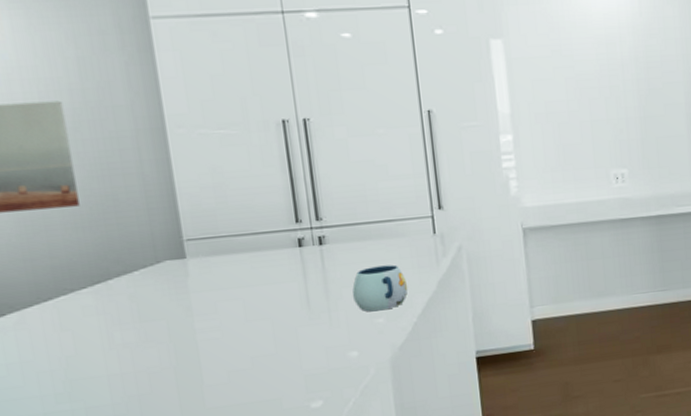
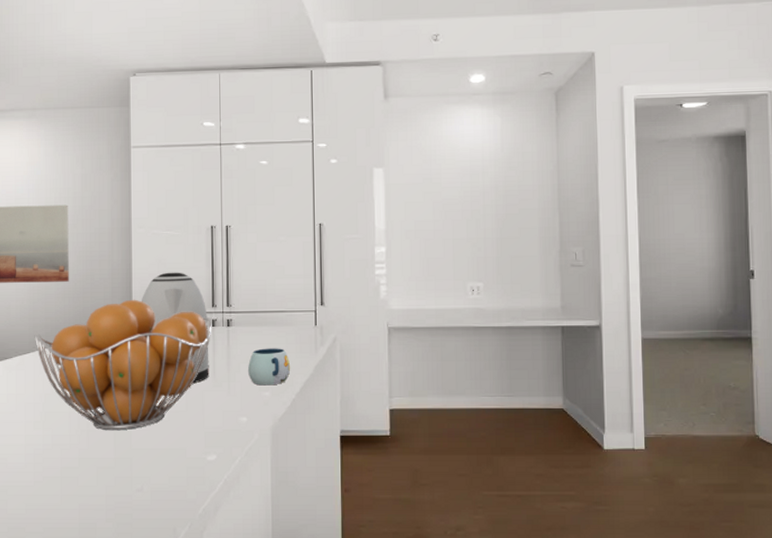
fruit basket: none [35,221,299,392] -> present [34,299,212,431]
kettle: none [193,182,302,320] -> present [141,272,209,384]

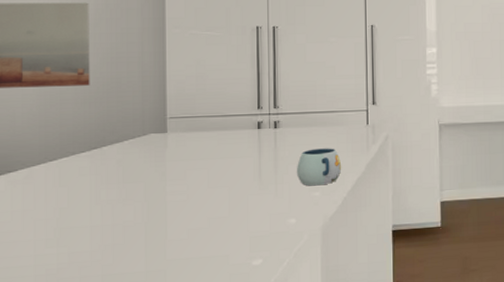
fruit basket: present [34,299,212,431] -> none [46,103,258,243]
kettle: present [141,272,209,384] -> none [176,74,255,188]

